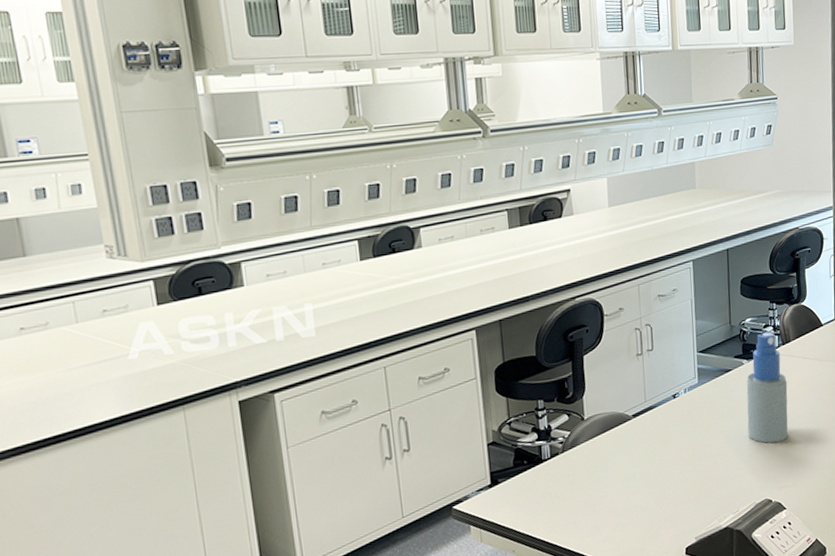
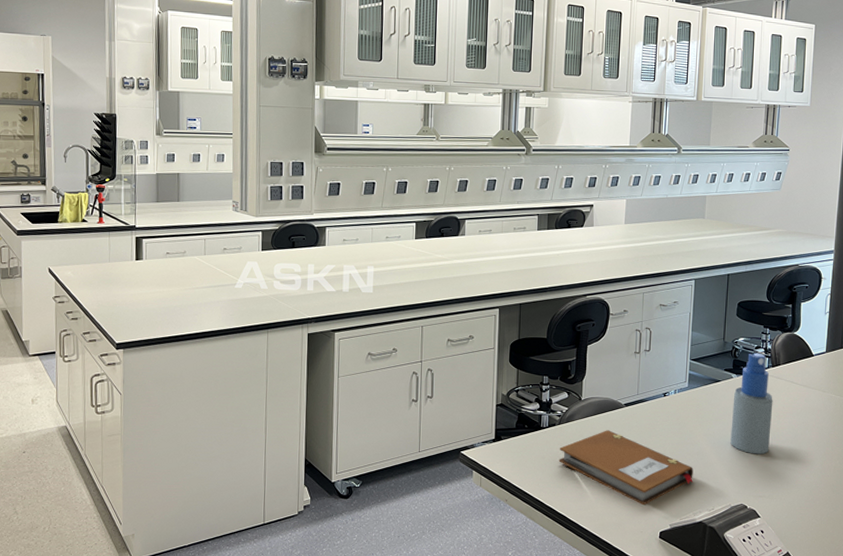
notebook: none [566,447,714,523] -> present [558,430,693,506]

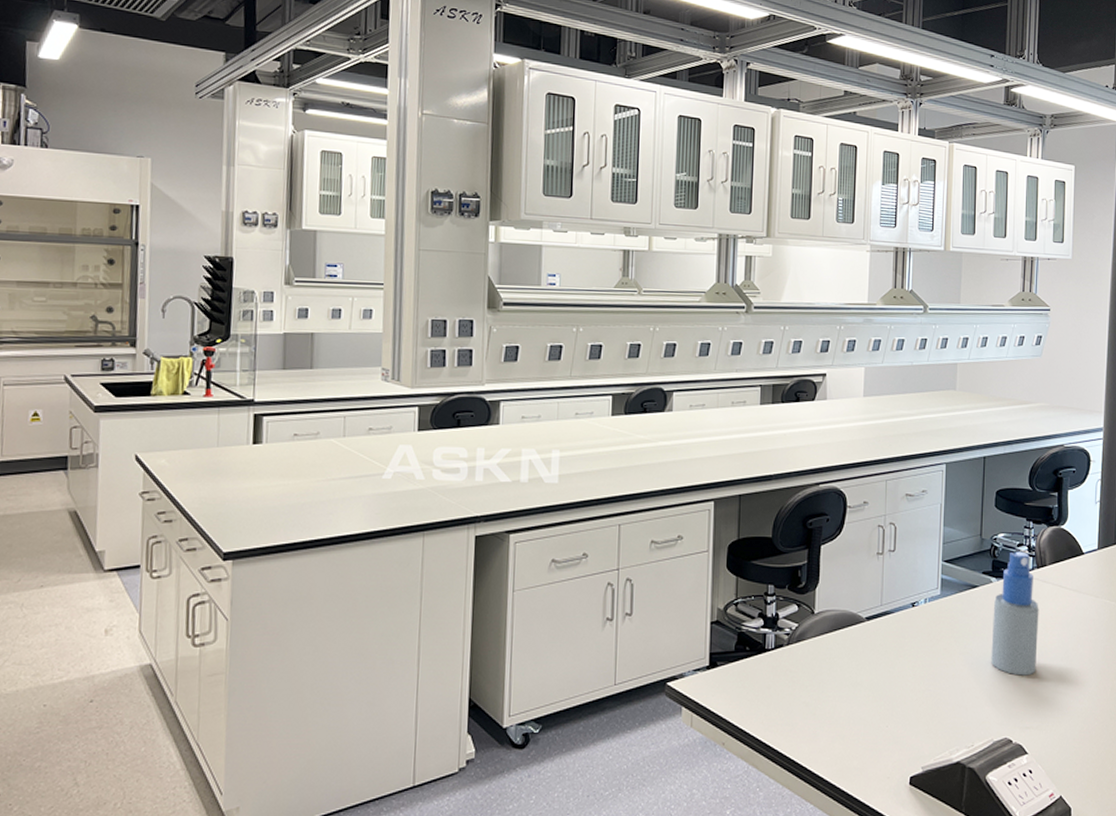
notebook: present [558,430,693,506] -> none [787,650,948,744]

